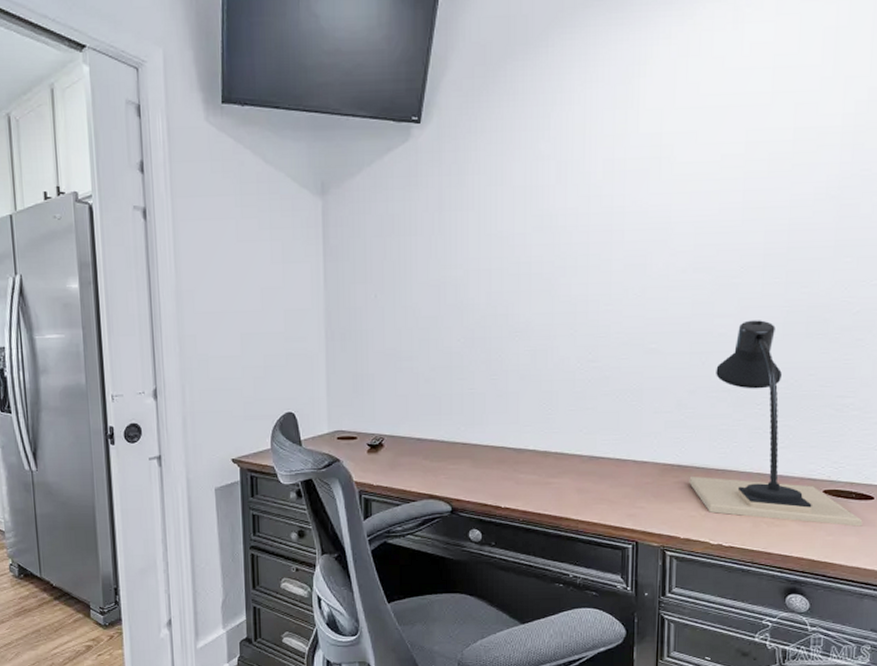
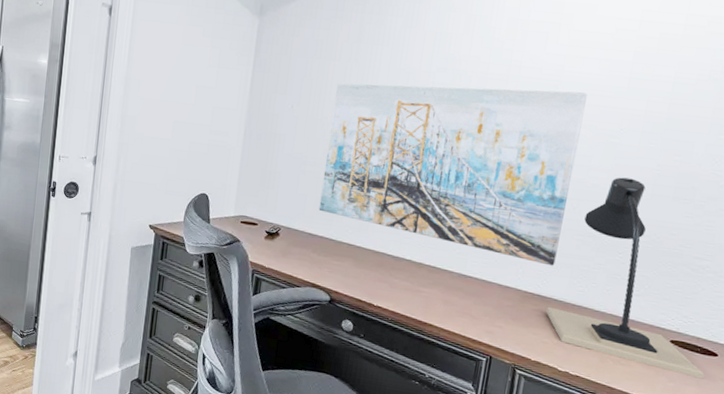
wall art: none [422,231,700,431] -> present [318,83,587,266]

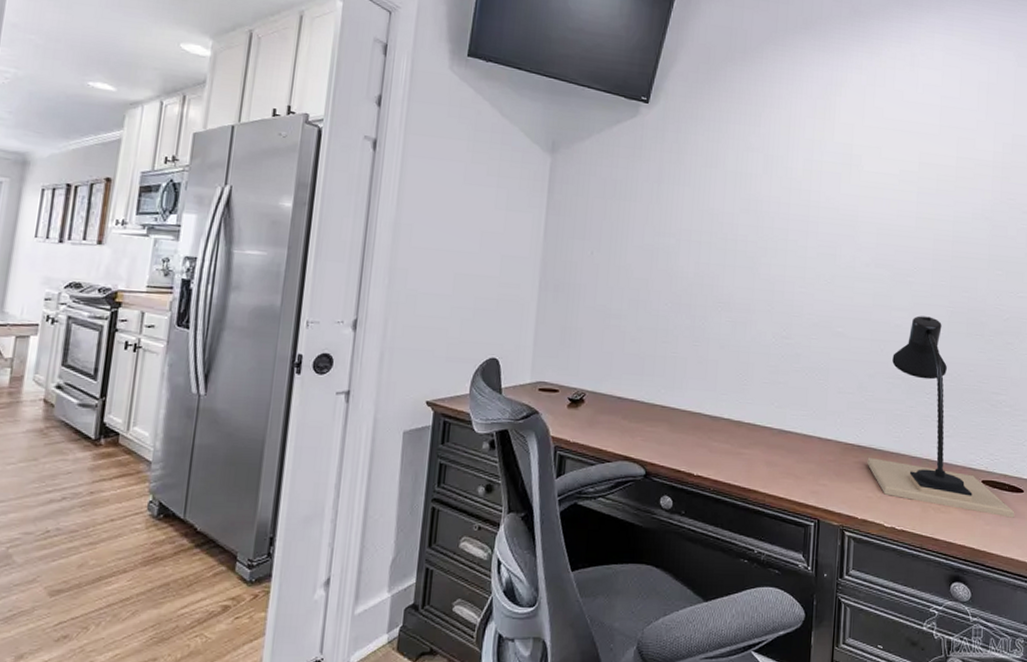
wall art: present [318,83,587,266] -> none [627,226,881,413]

